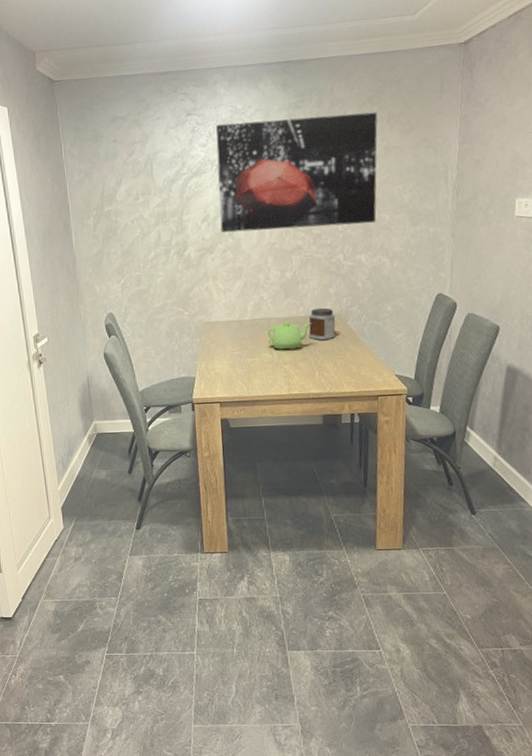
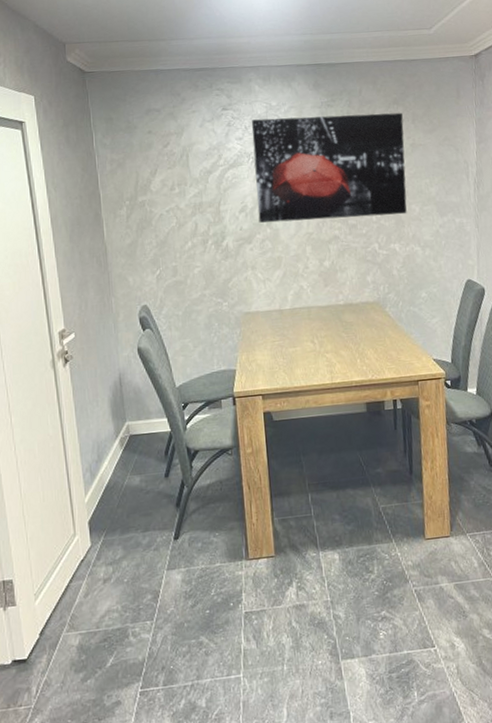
teapot: present [268,321,311,350] -> none [308,310,351,339]
jar: present [308,307,336,341] -> none [348,295,375,328]

